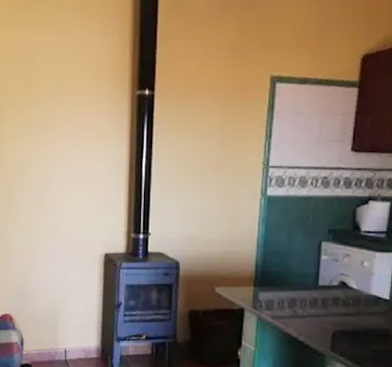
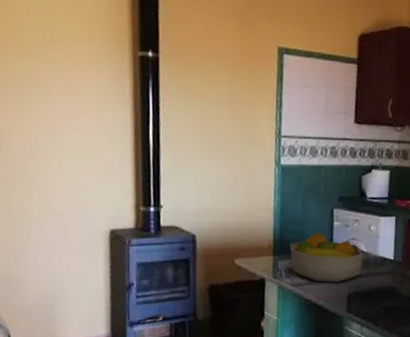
fruit bowl: none [272,265,353,319] -> present [290,232,363,283]

